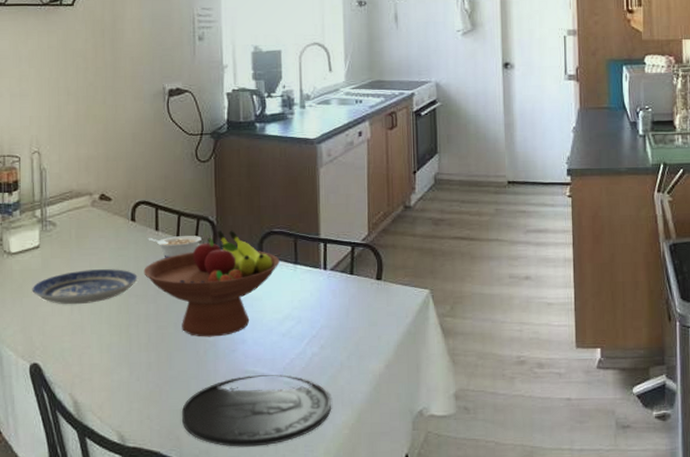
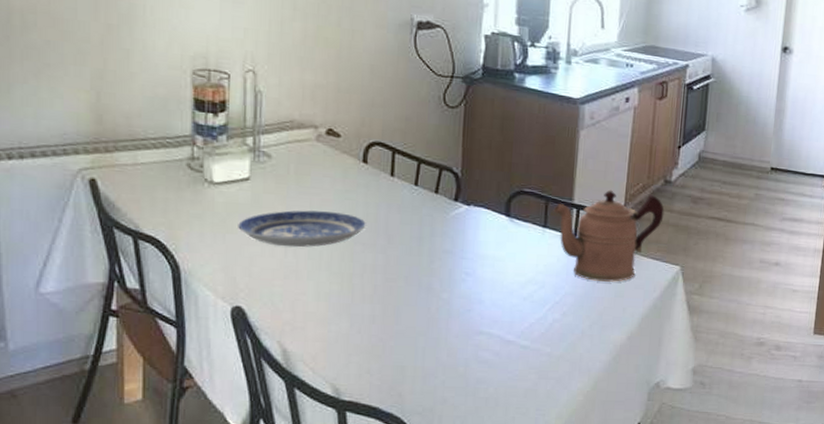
fruit bowl: present [143,230,280,337] -> none [373,183,528,295]
legume: present [148,236,201,258] -> none [381,183,443,207]
plate: present [181,374,332,447] -> none [405,336,569,408]
coffeepot: none [302,221,407,312] -> present [553,189,664,282]

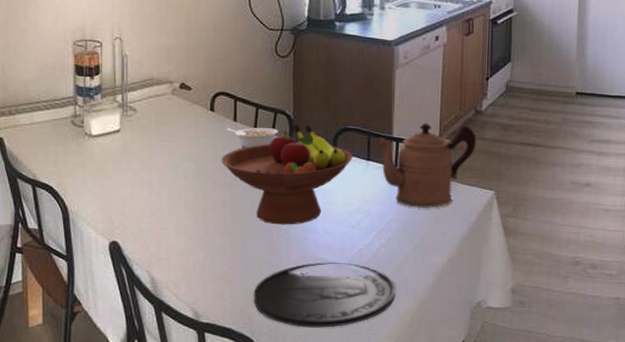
plate: present [238,210,366,248] -> none [112,155,215,188]
fruit bowl: none [373,183,528,295] -> present [221,124,353,225]
legume: none [381,183,443,207] -> present [226,128,278,148]
plate: none [405,336,569,408] -> present [253,262,396,328]

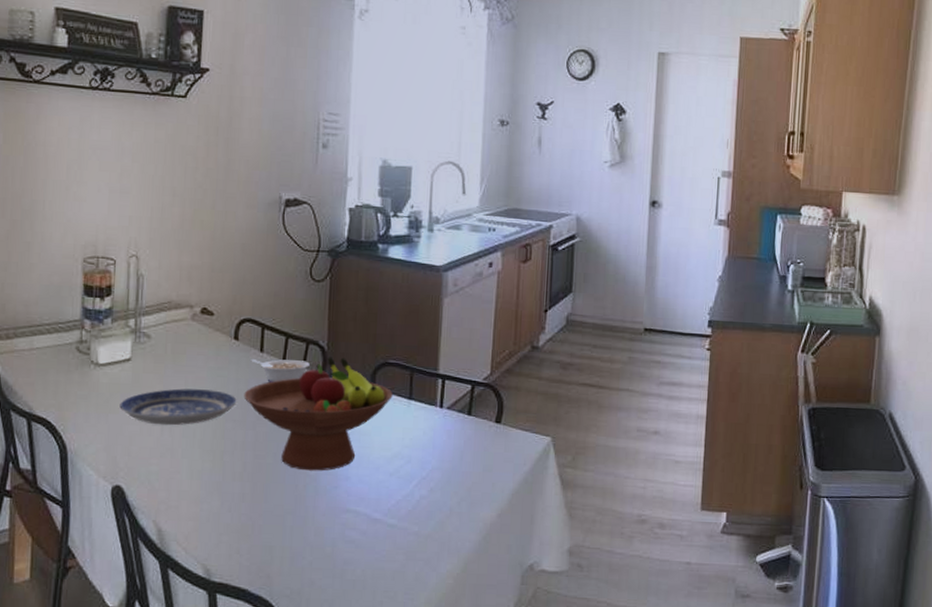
plate: none [112,155,215,188] -> present [119,388,237,426]
plate: present [253,262,396,328] -> none [274,514,437,591]
coffeepot: present [375,122,477,208] -> none [418,358,532,455]

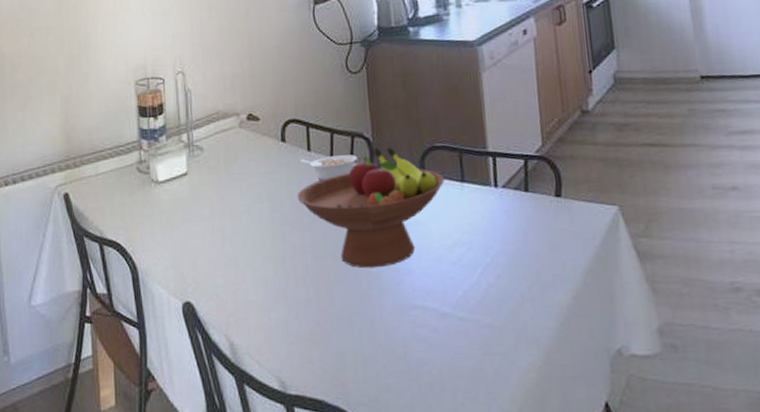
plate: present [119,388,237,426] -> none [181,195,291,237]

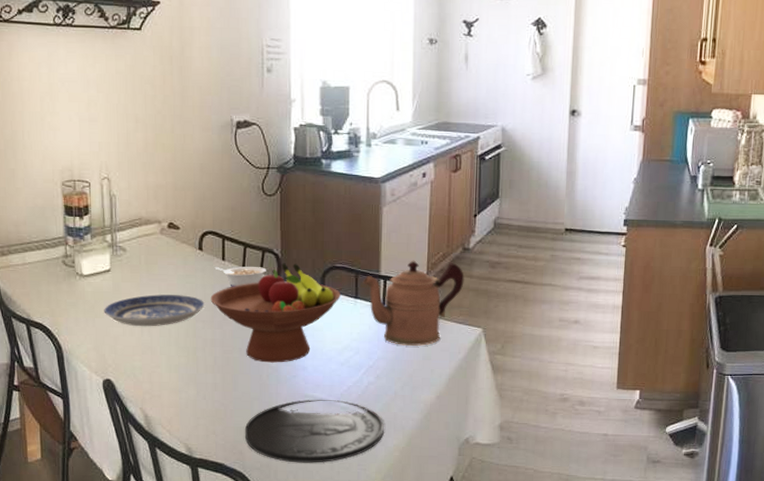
plate: none [181,195,291,237] -> present [104,294,205,327]
plate: none [345,309,515,395] -> present [244,399,385,463]
coffeepot: none [468,128,588,235] -> present [362,260,464,346]

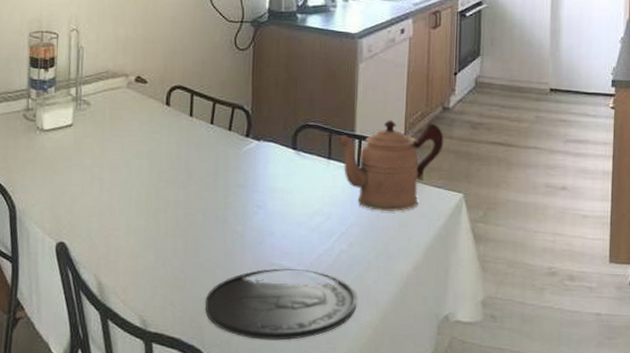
plate: present [104,294,205,327] -> none [63,151,169,186]
fruit bowl: present [210,263,341,363] -> none [175,120,313,228]
legume: present [214,267,266,287] -> none [181,123,236,145]

